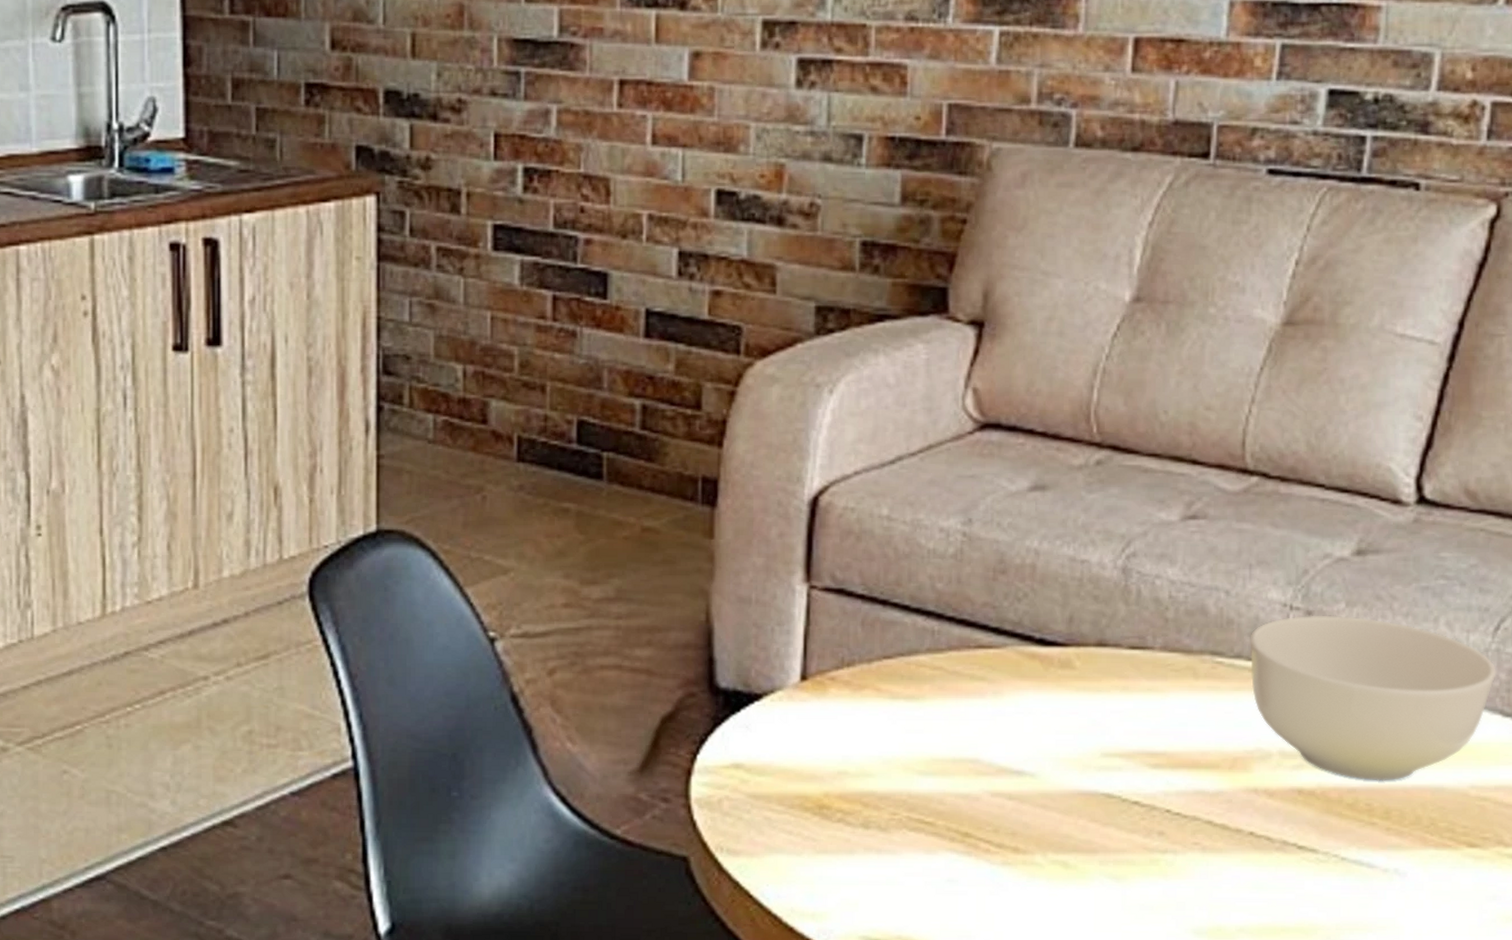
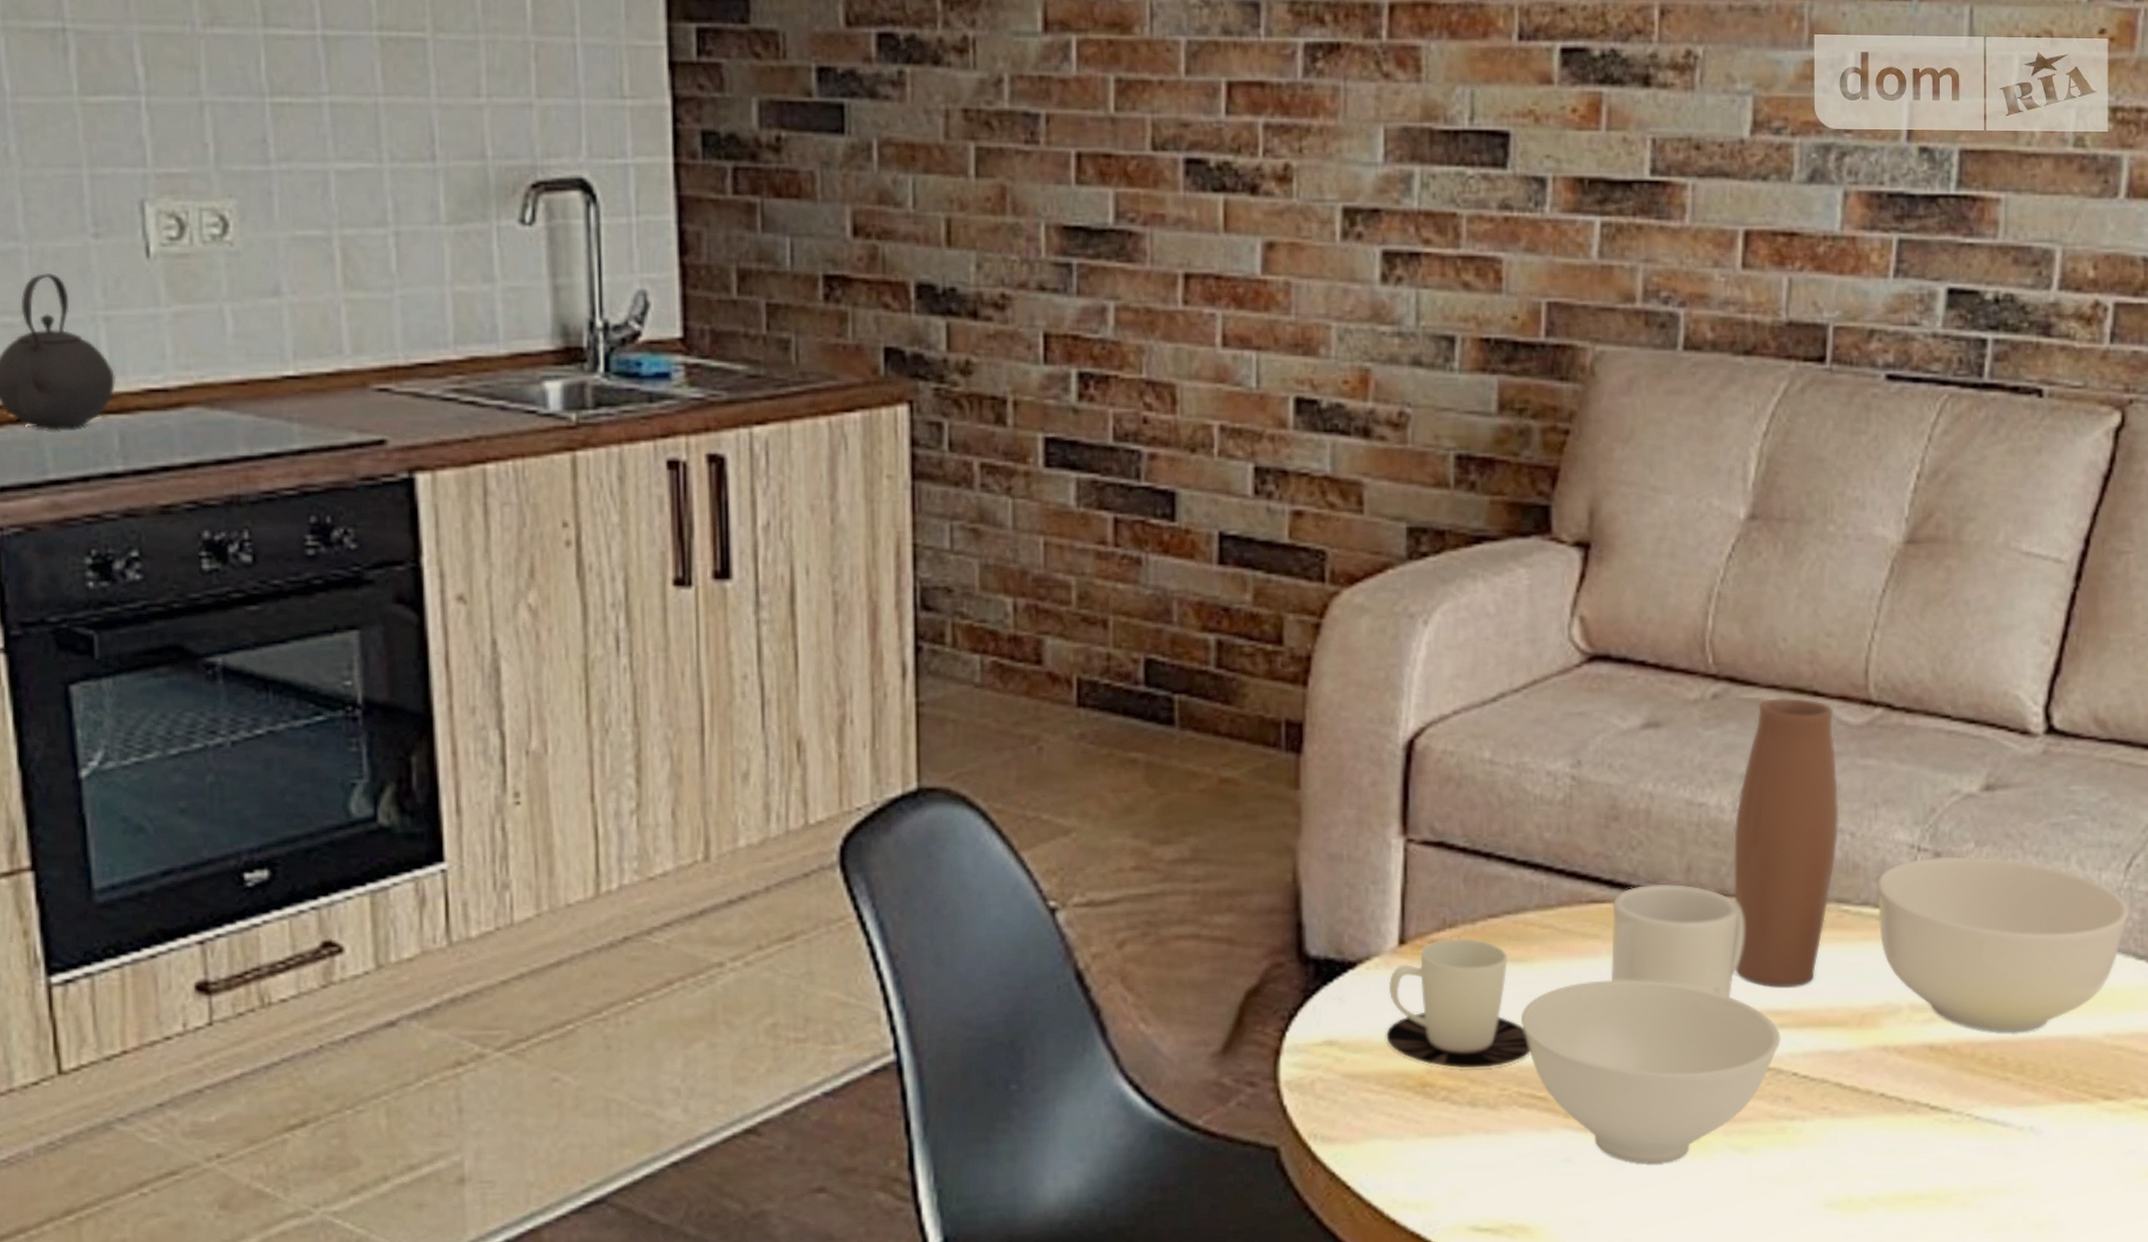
cup: none [788,676,920,794] -> present [1386,938,1530,1068]
bowl: none [911,719,1155,888] -> present [1520,979,1781,1164]
mug: none [995,632,1123,739] -> present [1610,883,1745,998]
vase: none [1112,466,1215,730] -> present [1733,698,1839,987]

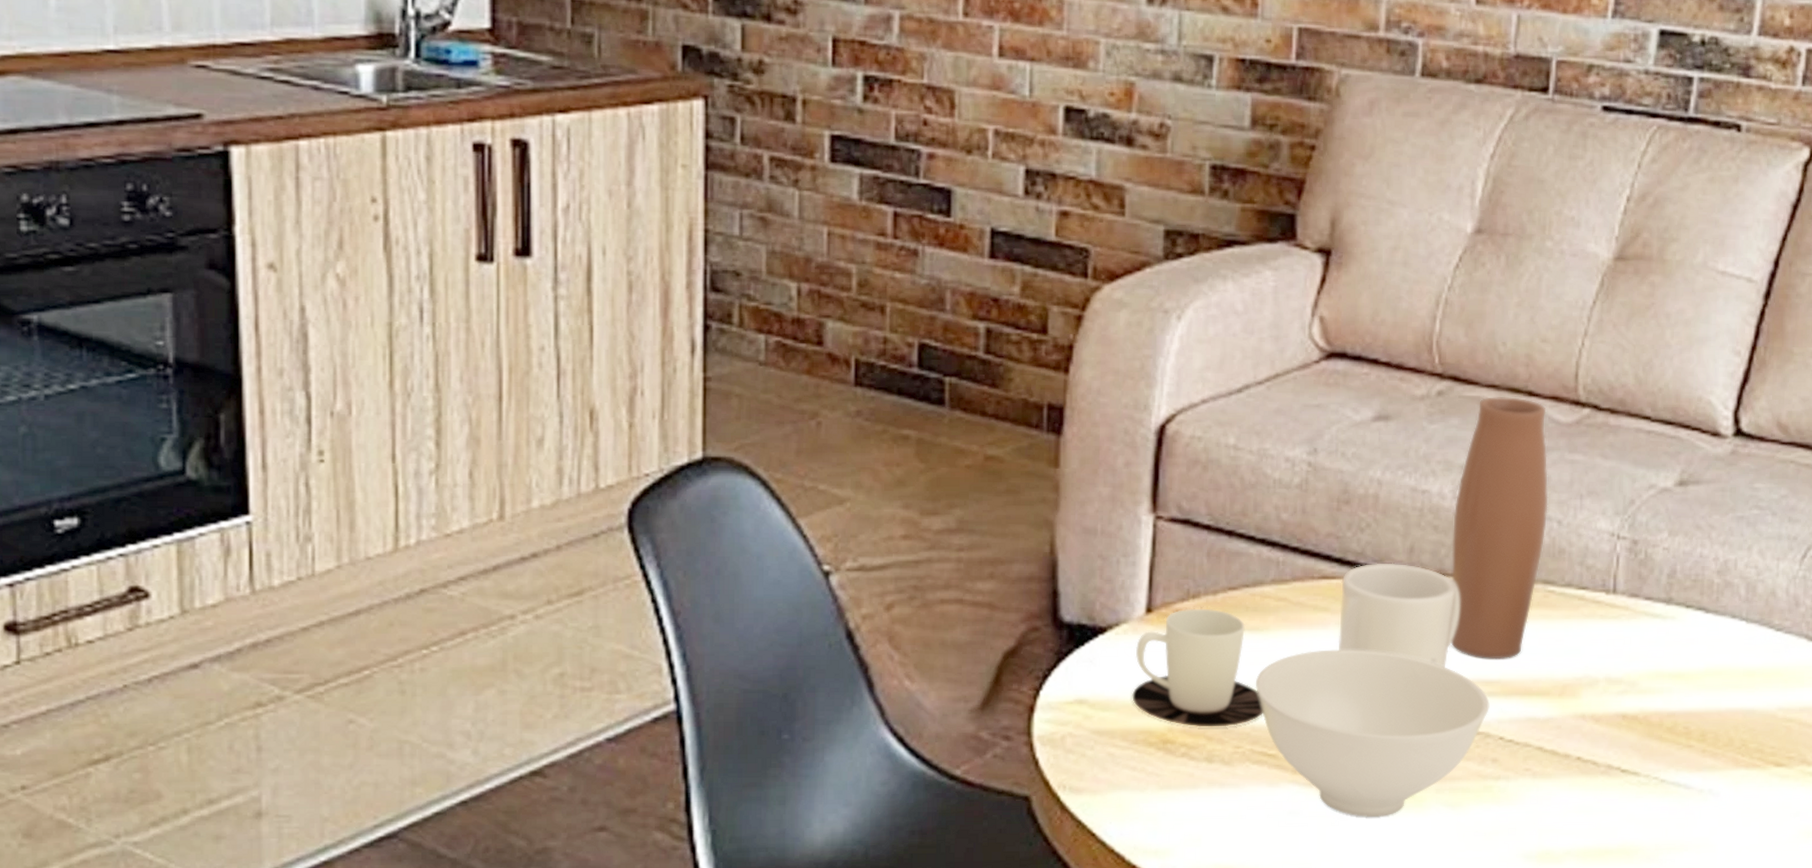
bowl: present [1877,856,2129,1033] -> none [1579,544,1803,705]

